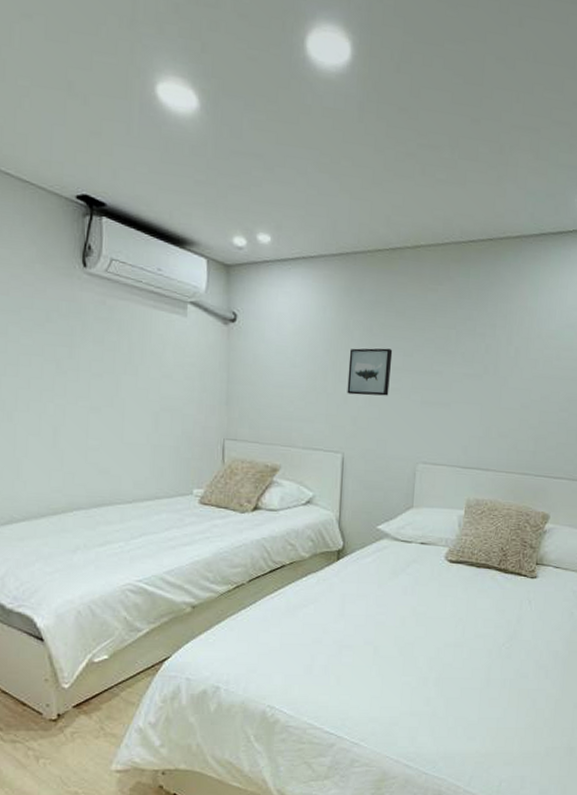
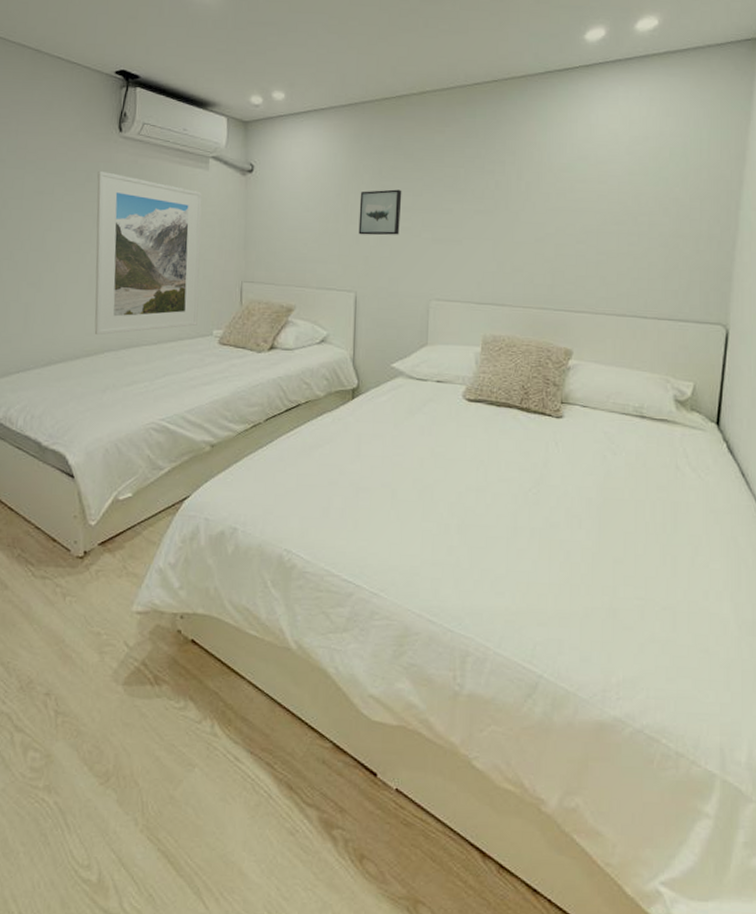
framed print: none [58,310,180,493] -> present [94,170,202,336]

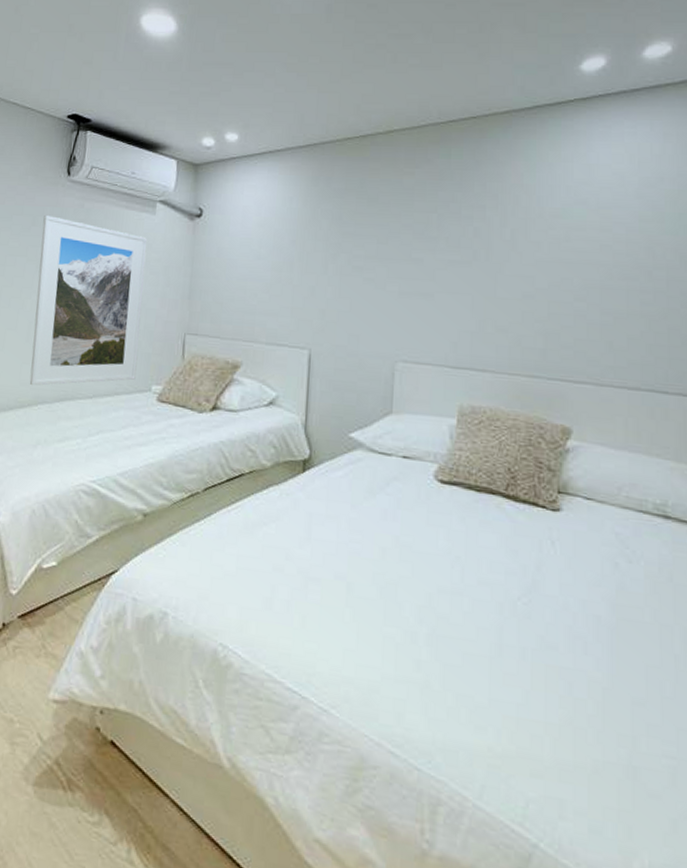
wall art: present [358,189,402,236] -> none [314,236,365,287]

